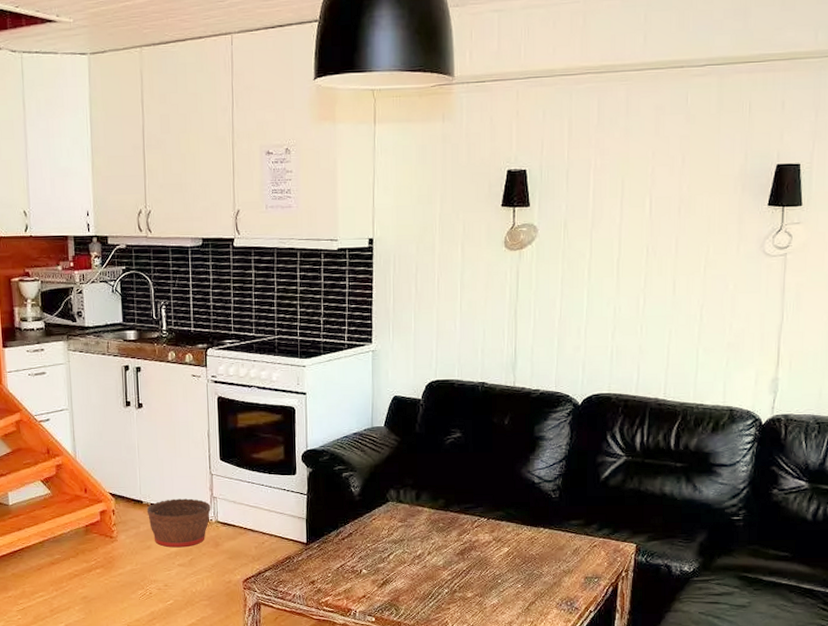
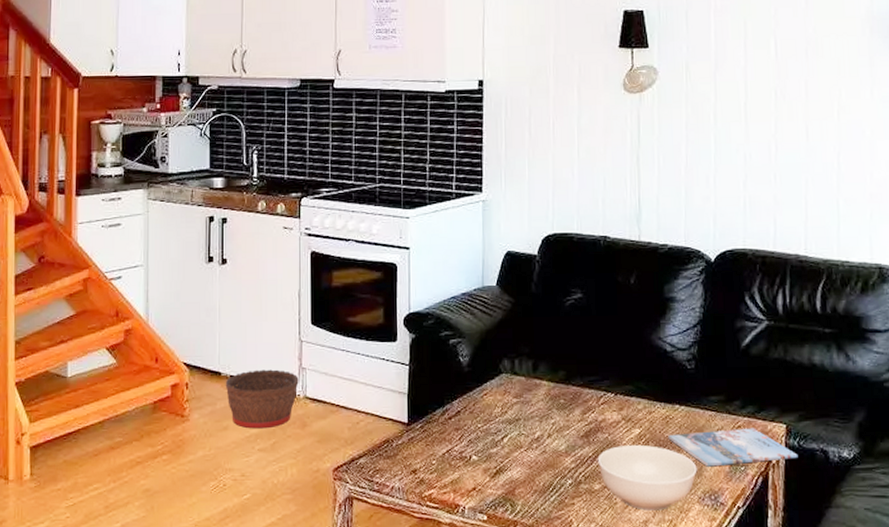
bowl: none [471,560,557,614] -> present [597,444,697,511]
magazine: none [532,547,645,579] -> present [668,428,798,467]

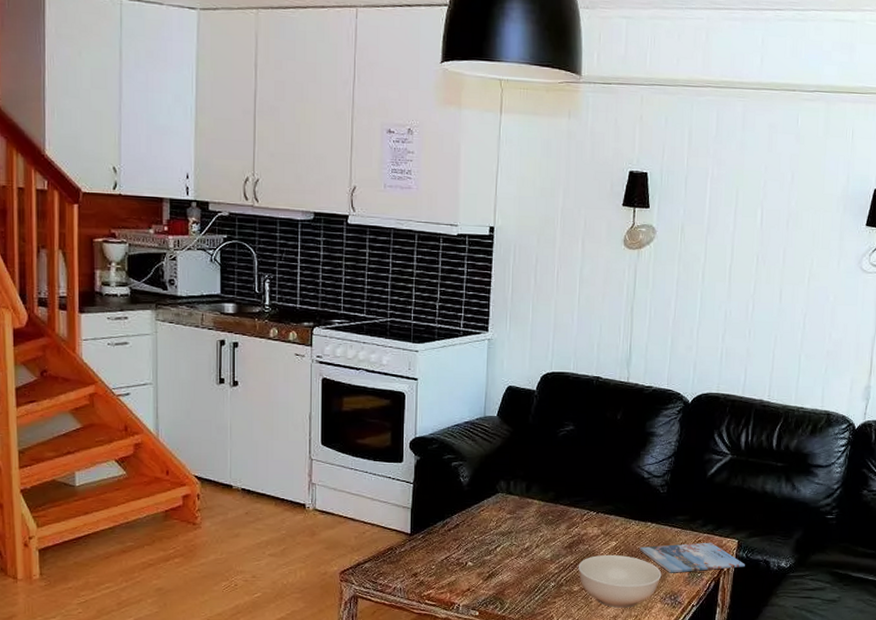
basket: present [225,369,299,429] -> none [236,484,309,536]

